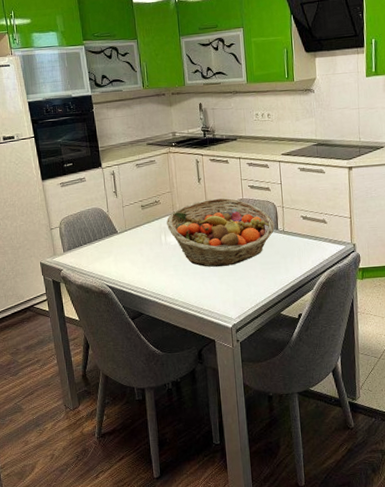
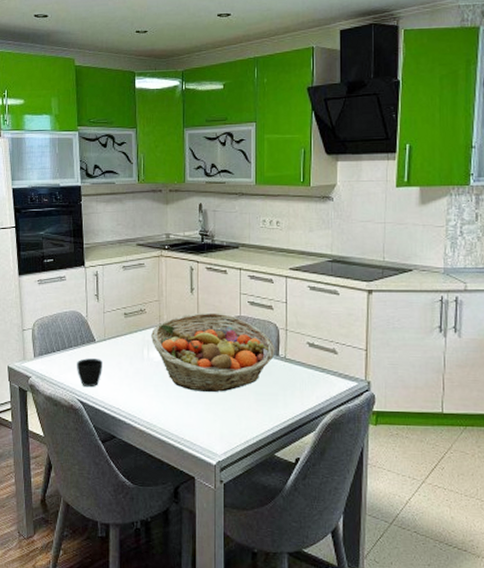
cup: none [103,247,127,274] -> present [77,358,103,388]

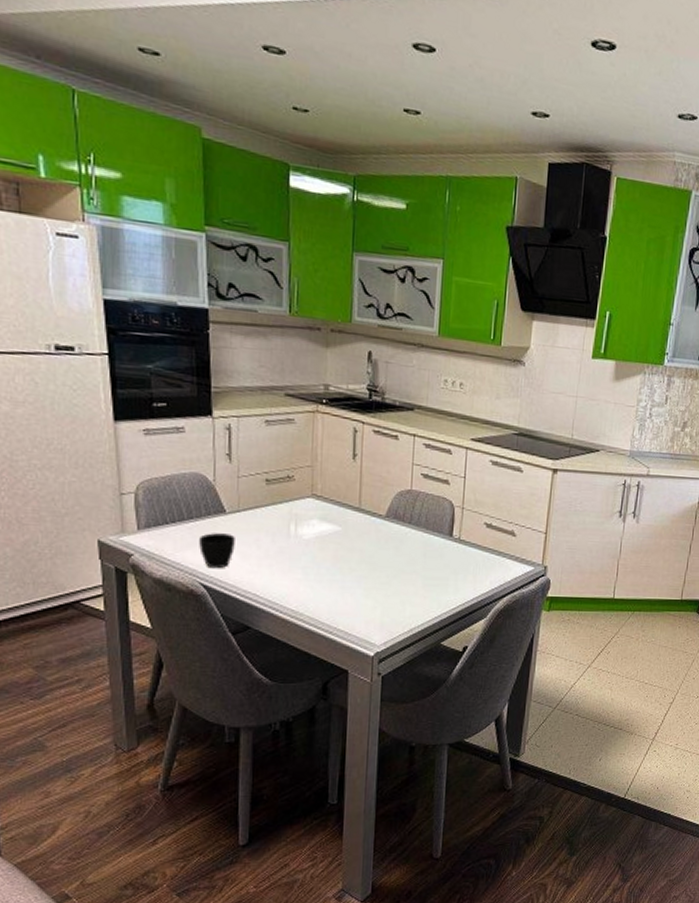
fruit basket: present [150,312,275,393] -> none [299,483,449,577]

